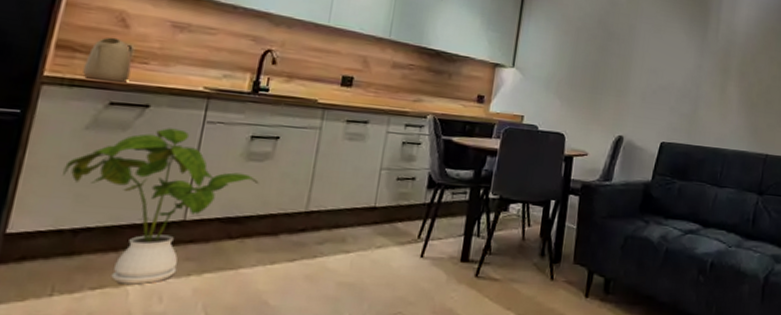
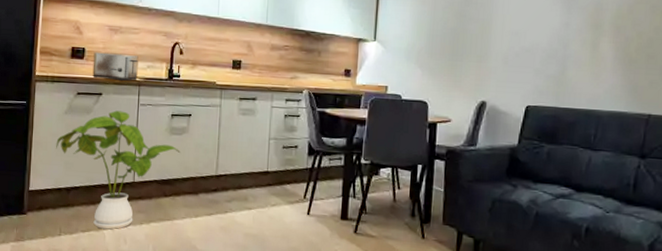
kettle: present [82,37,132,83] -> none [58,42,87,78]
toaster: none [137,52,212,93] -> present [92,51,138,82]

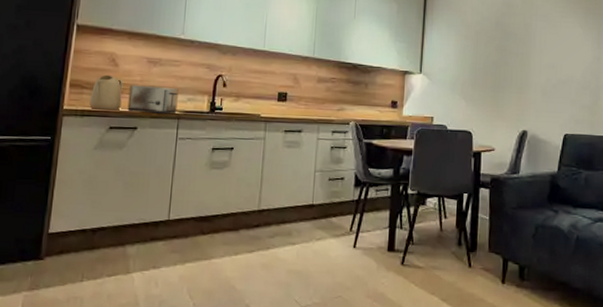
house plant: present [56,110,180,230] -> none [82,145,221,273]
kettle: none [58,42,87,78] -> present [89,75,122,111]

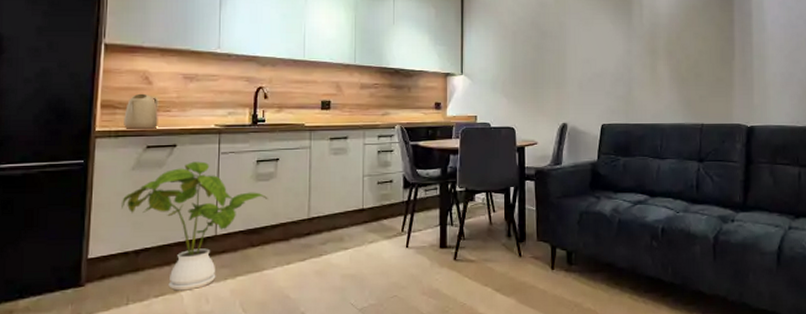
house plant: none [82,145,221,273] -> present [122,161,268,291]
toaster: present [127,84,179,115] -> none [165,101,218,131]

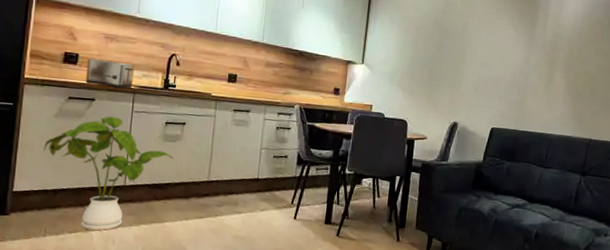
kettle: present [124,93,158,130] -> none [49,47,81,83]
toaster: none [165,101,218,131] -> present [85,58,134,89]

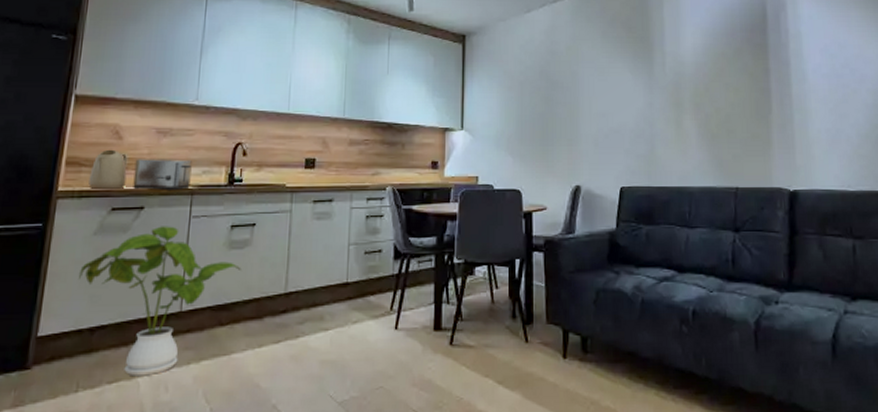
kettle: none [49,47,81,83] -> present [88,149,127,190]

